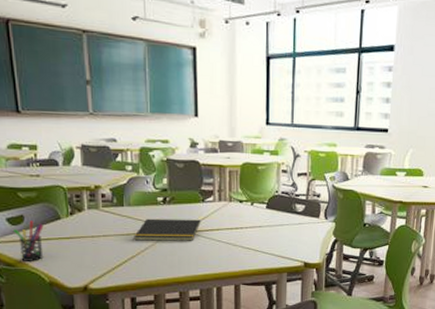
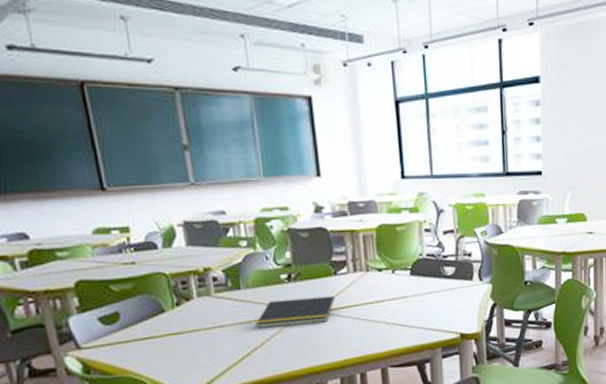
pen holder: present [14,220,44,261] -> none [108,317,148,367]

